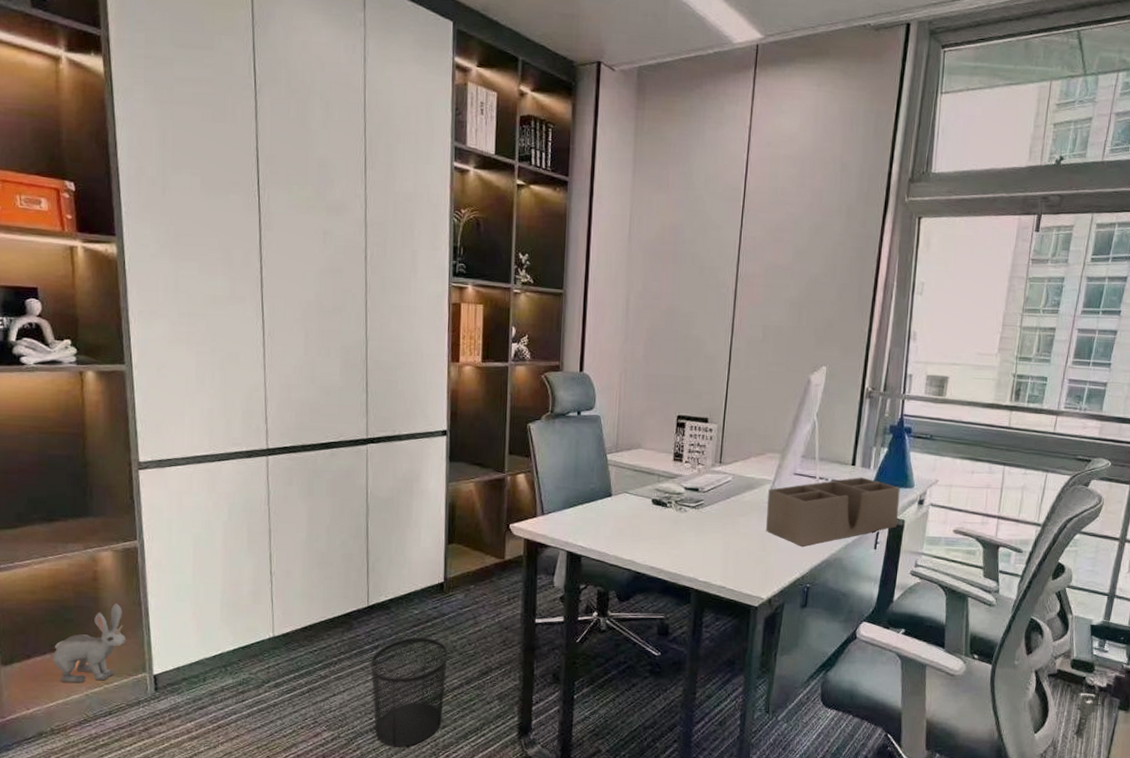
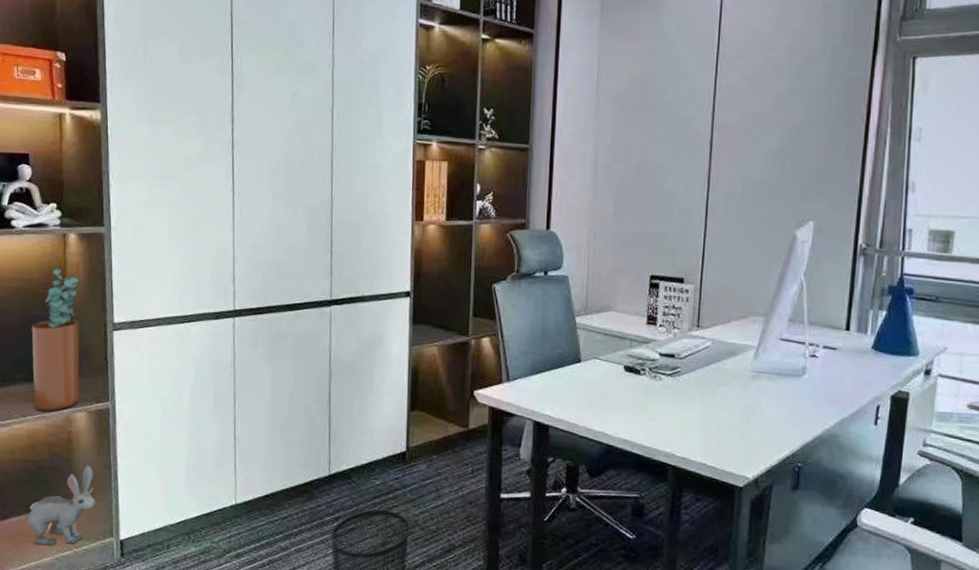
vase: none [49,399,105,552] -> present [31,261,81,412]
desk organizer: present [766,477,900,547] -> none [750,343,903,422]

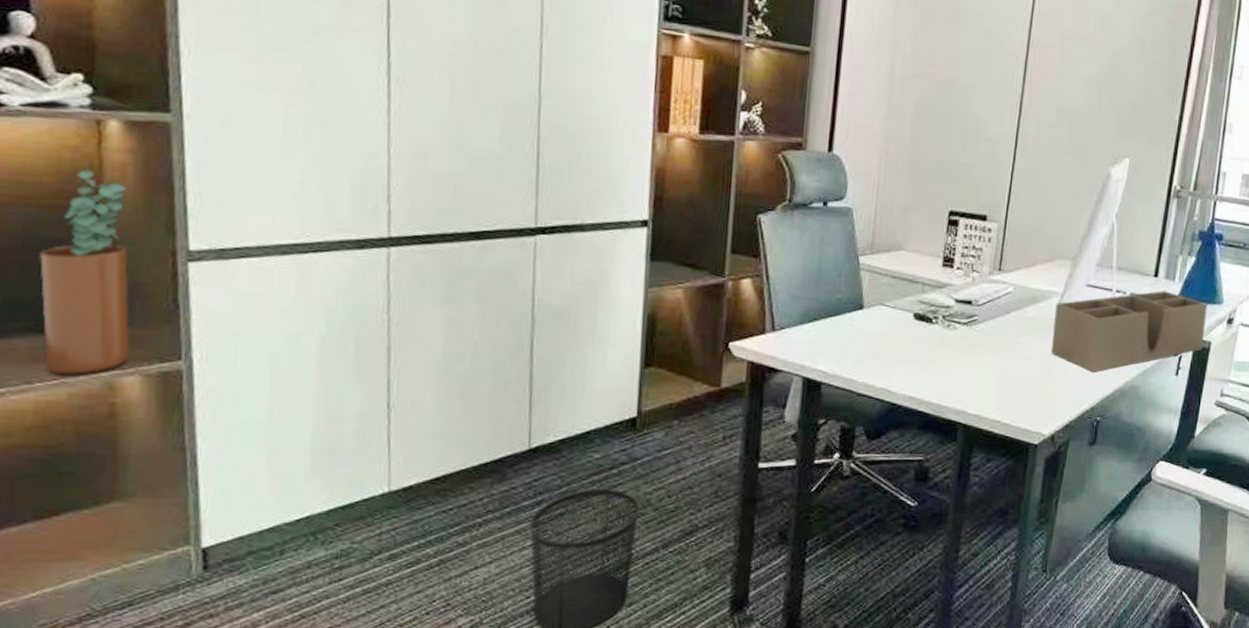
decorative figurine: present [27,465,96,545] -> none [37,449,160,562]
desk organizer: none [750,343,903,422] -> present [1051,290,1208,373]

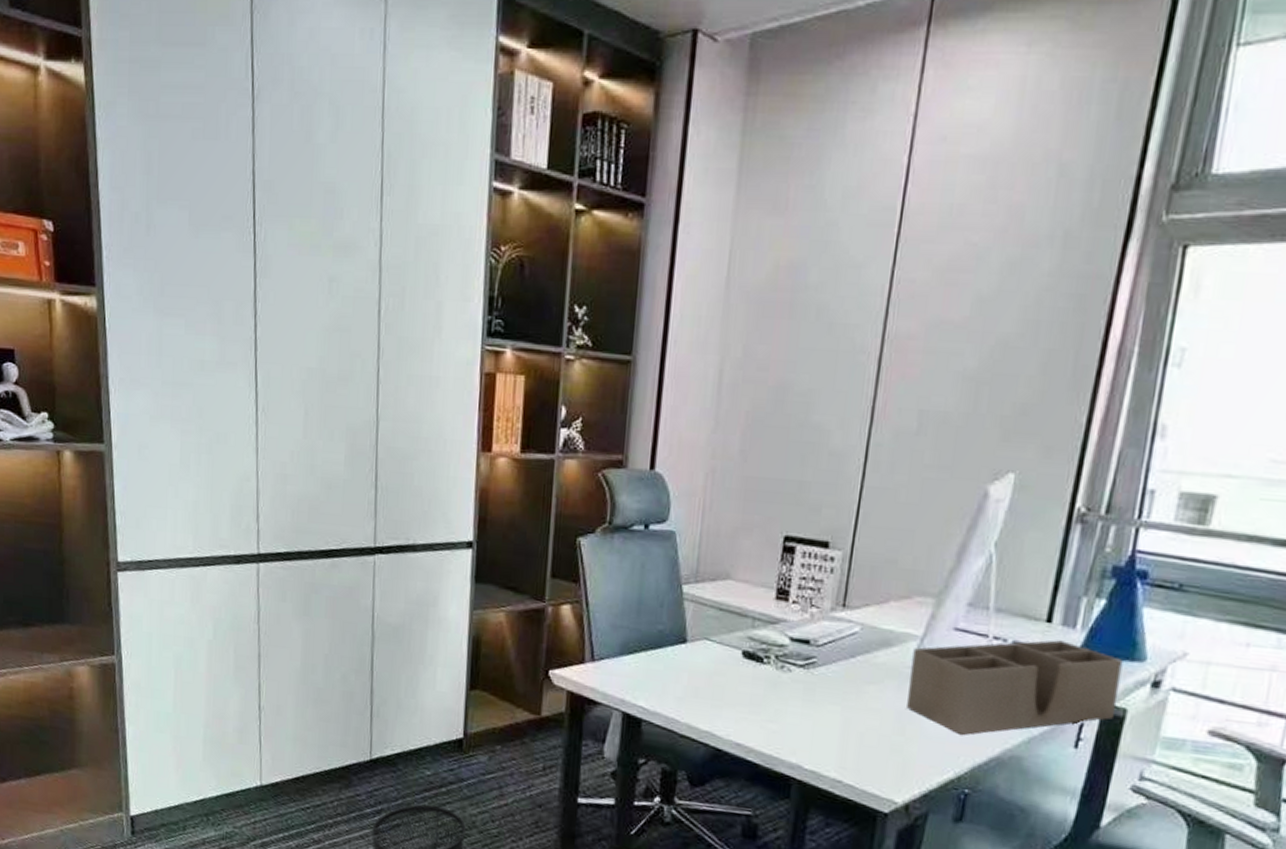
vase: present [39,159,131,376] -> none [24,484,82,663]

